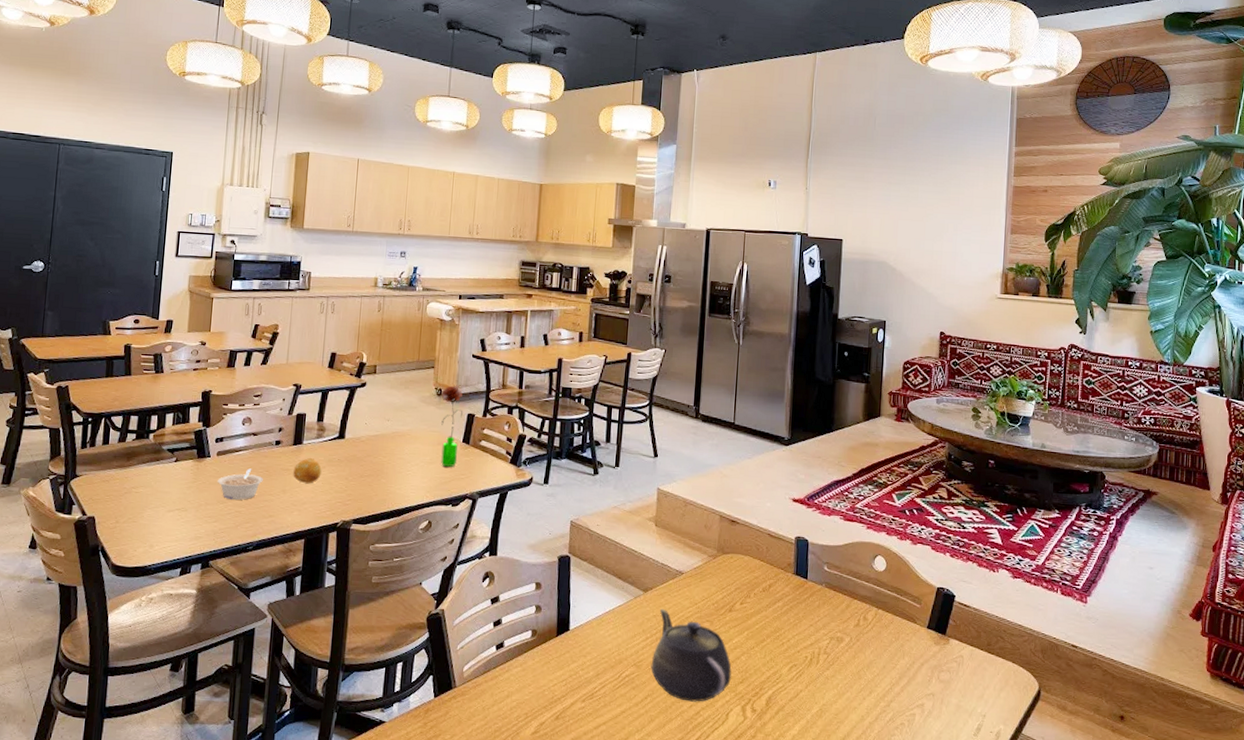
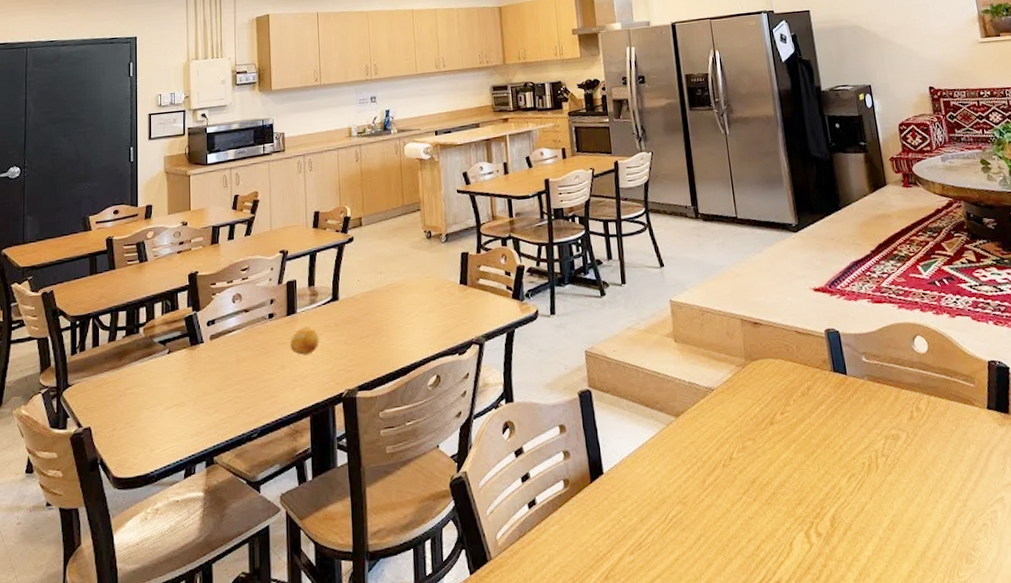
legume: present [217,468,263,500] -> none [213,348,260,385]
flower: present [441,385,463,467] -> none [431,225,457,313]
teapot: present [651,608,732,702] -> none [695,432,787,536]

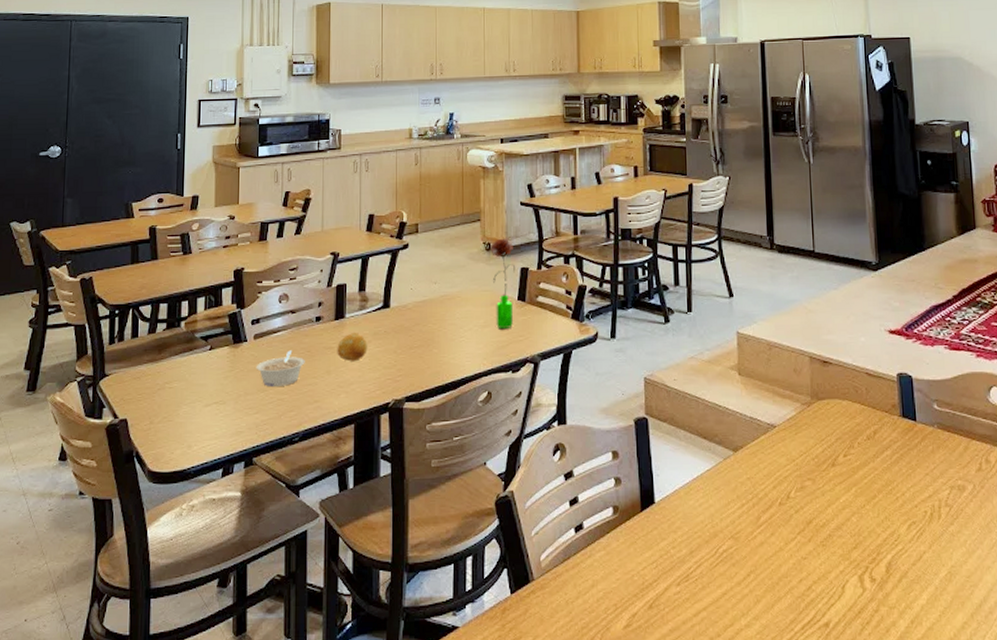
legume: none [213,348,260,385] -> present [256,350,305,386]
flower: none [431,225,457,313] -> present [490,238,516,328]

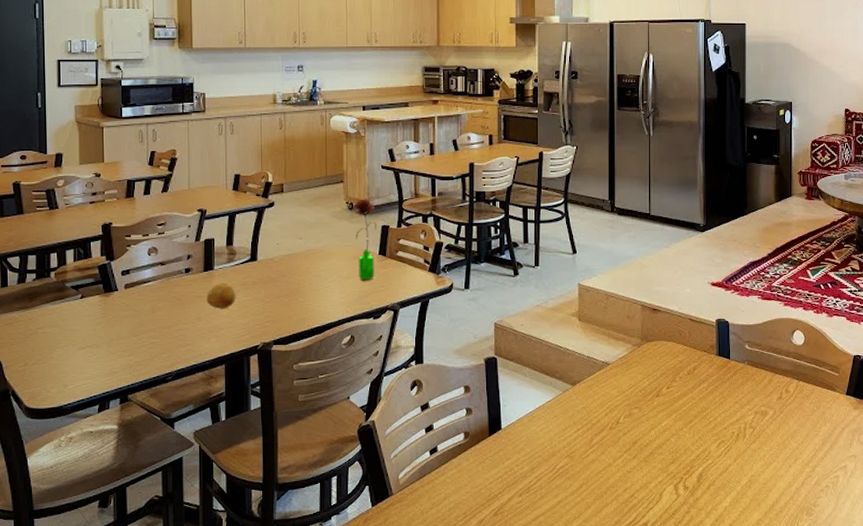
legume: present [256,350,305,386] -> none [127,299,176,331]

